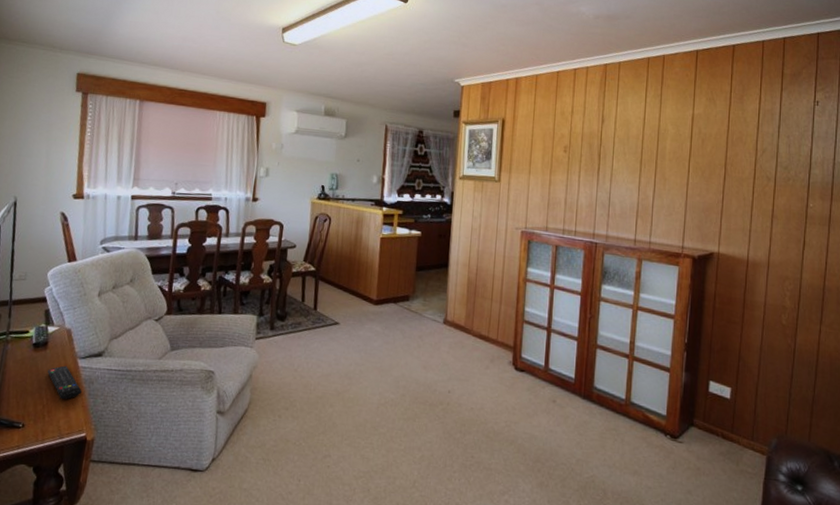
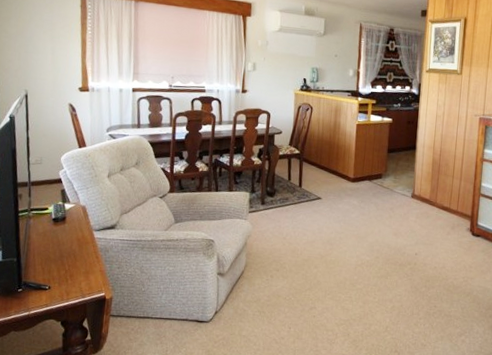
remote control: present [47,365,82,399] -> none [67,237,99,265]

